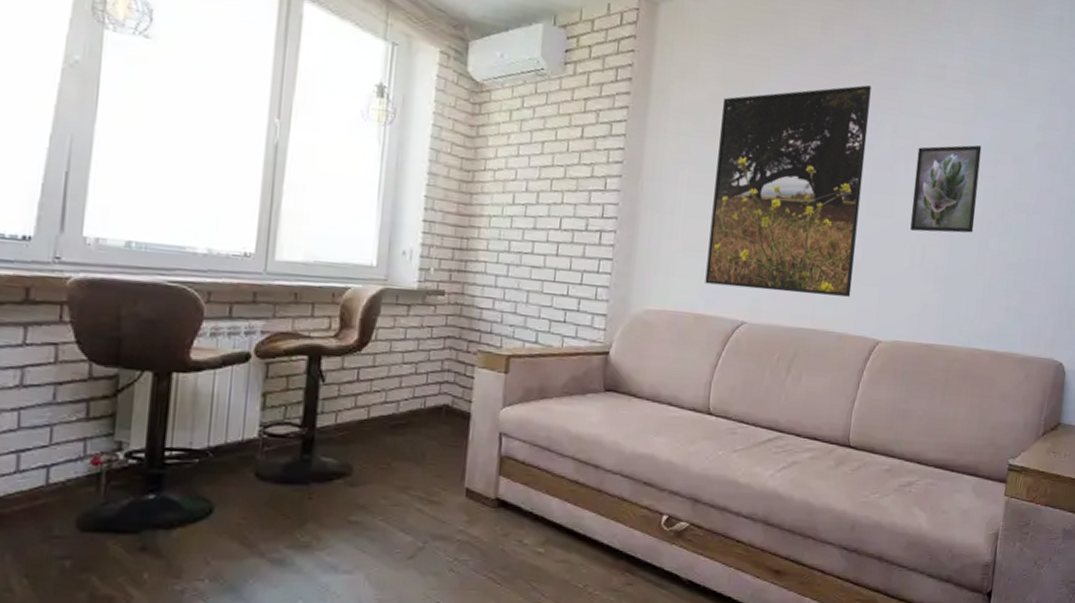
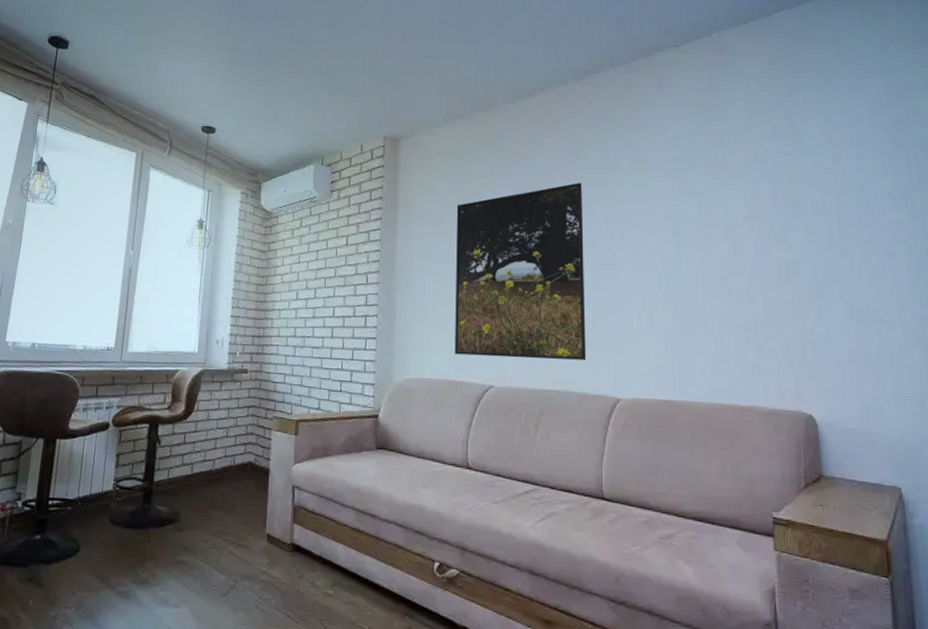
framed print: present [910,145,982,233] -> none [632,221,696,300]

